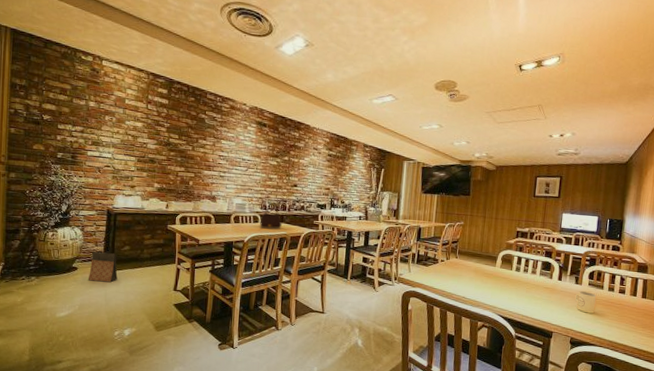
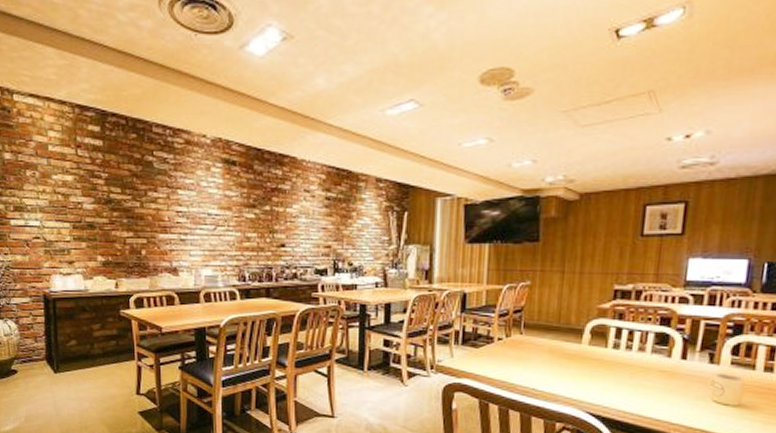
bag: present [88,250,118,283] -> none [31,347,66,387]
handbag: present [260,201,282,229] -> none [239,269,268,308]

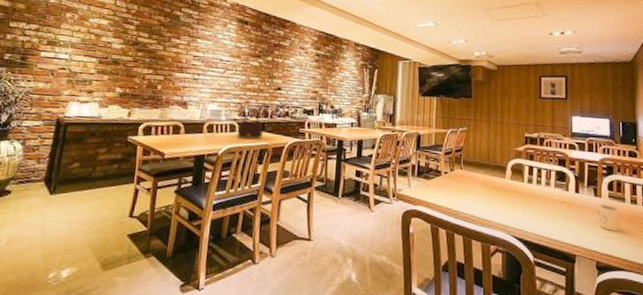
handbag: none [239,269,268,308] -> present [237,106,263,139]

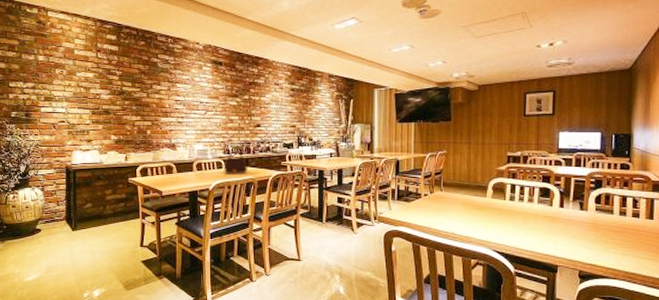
mug: present [596,205,620,231] -> none [581,218,607,242]

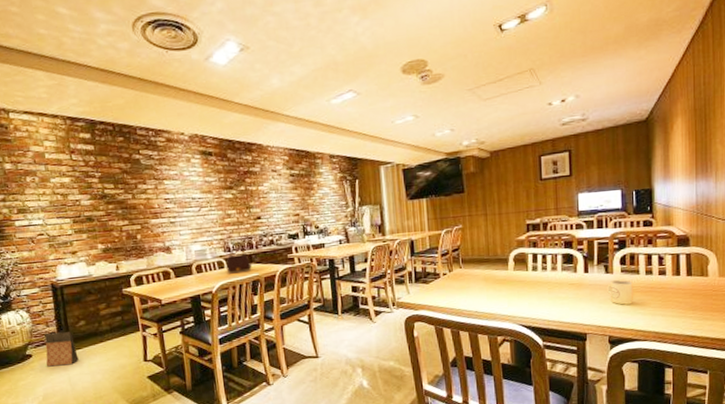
bag: none [52,210,82,243] -> present [44,330,79,367]
mug: none [581,218,607,242] -> present [607,280,634,305]

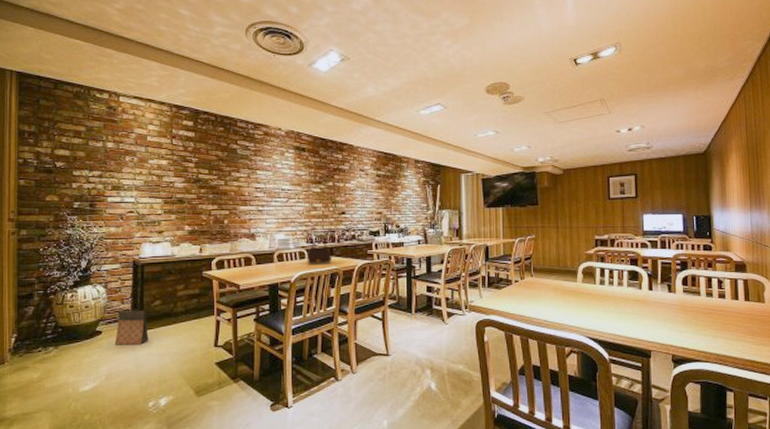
mug: present [607,280,634,305] -> none [670,300,696,325]

